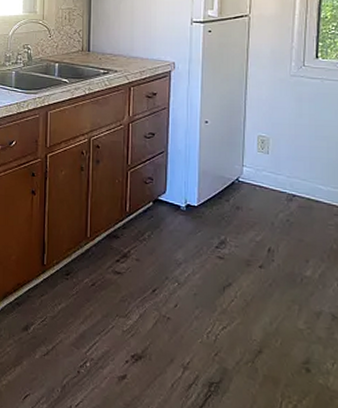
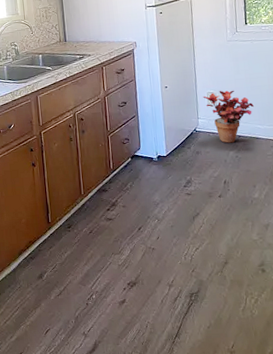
potted plant: none [252,134,317,203] -> present [203,90,254,143]

